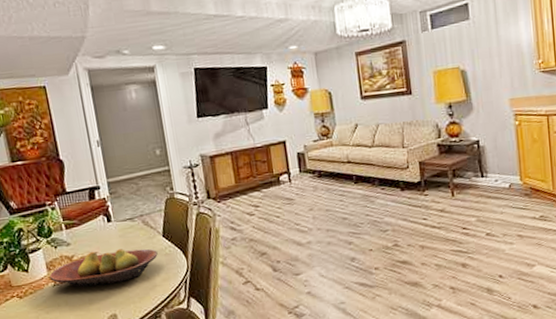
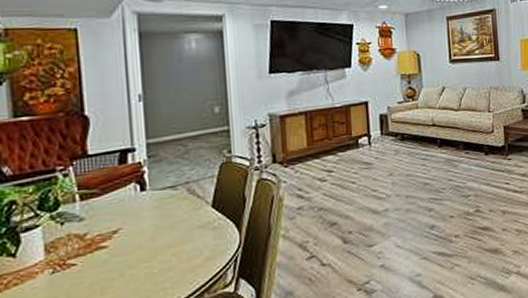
fruit bowl: present [49,249,158,287] -> none [47,222,203,273]

